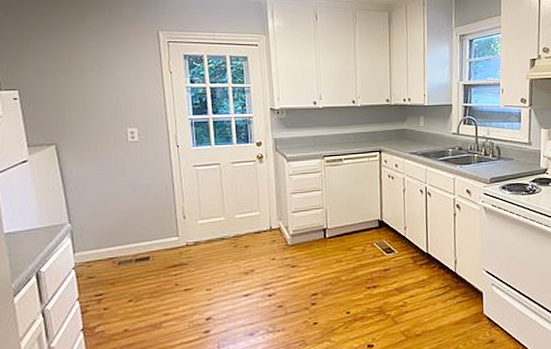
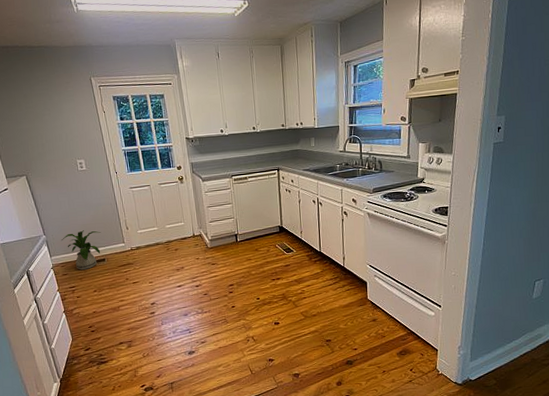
house plant: none [92,218,148,271] -> present [61,230,101,270]

